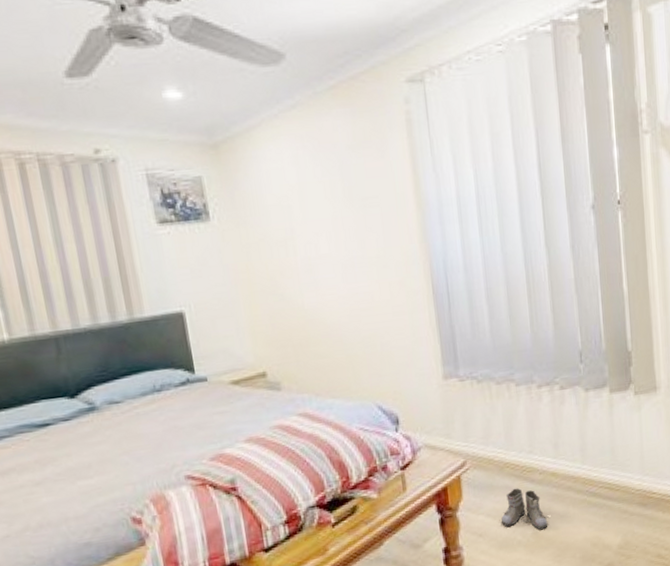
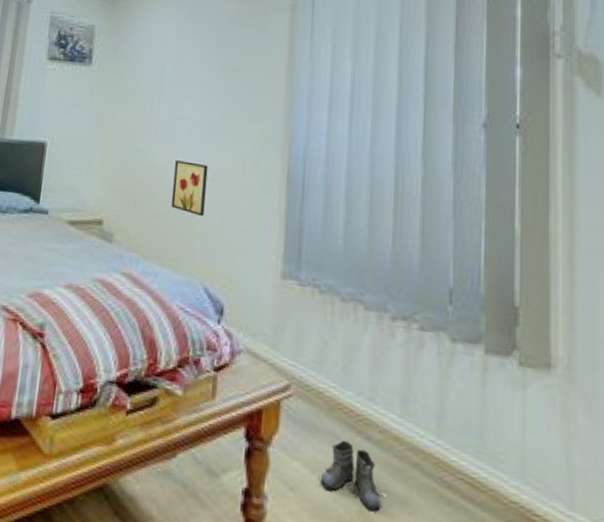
wall art: none [324,296,363,346] -> present [171,160,208,217]

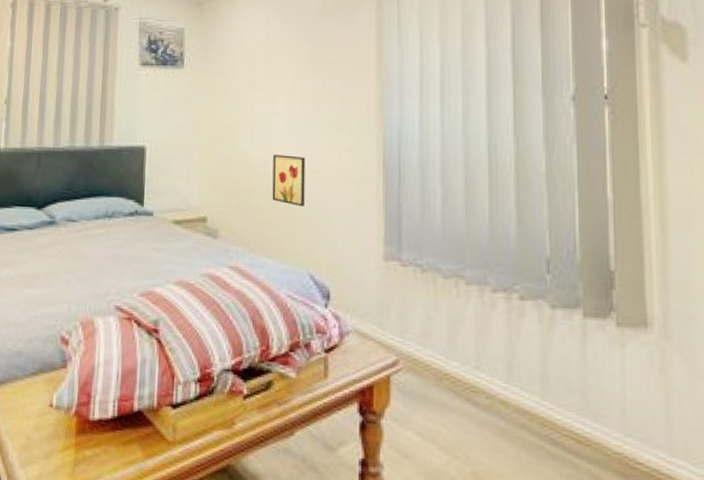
boots: present [321,440,382,511] -> none [434,407,492,470]

